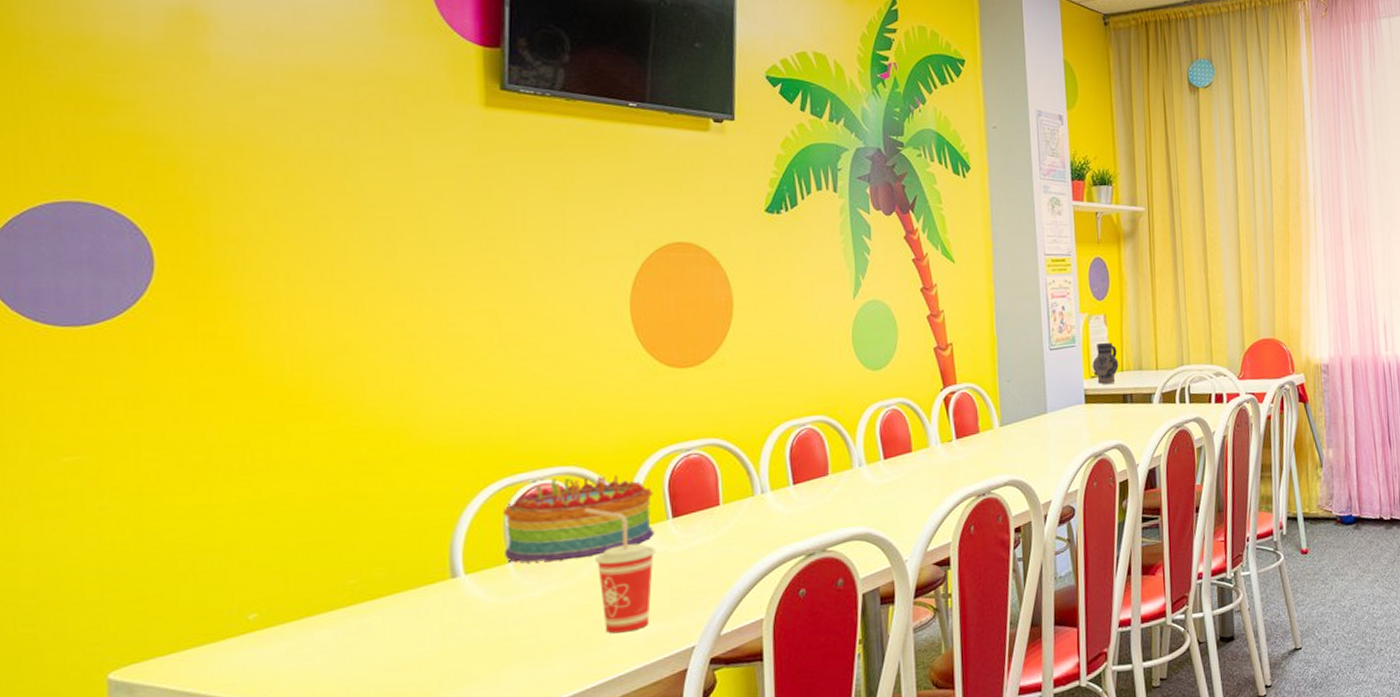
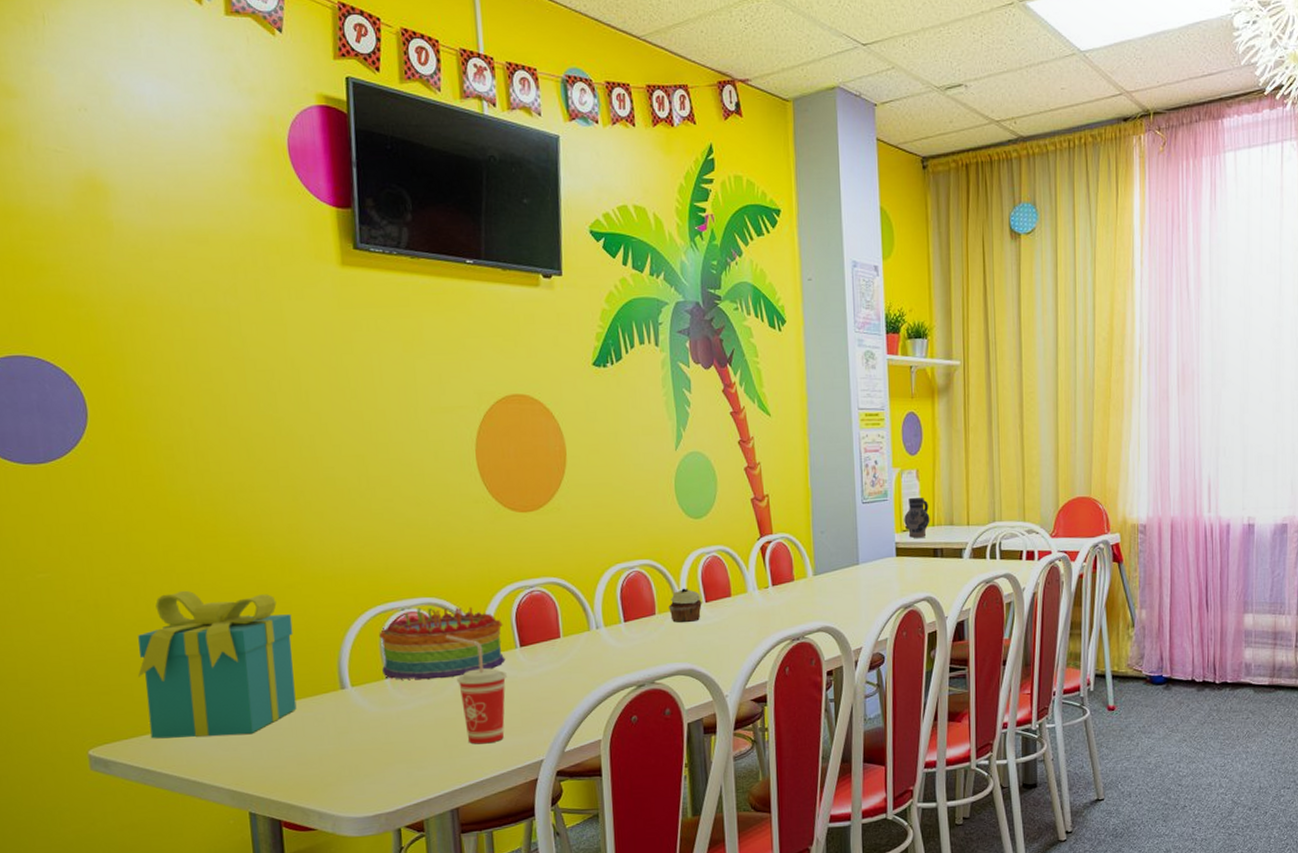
gift box: none [188,469,396,654] -> present [138,590,297,739]
cupcake: none [843,444,880,484] -> present [669,588,702,624]

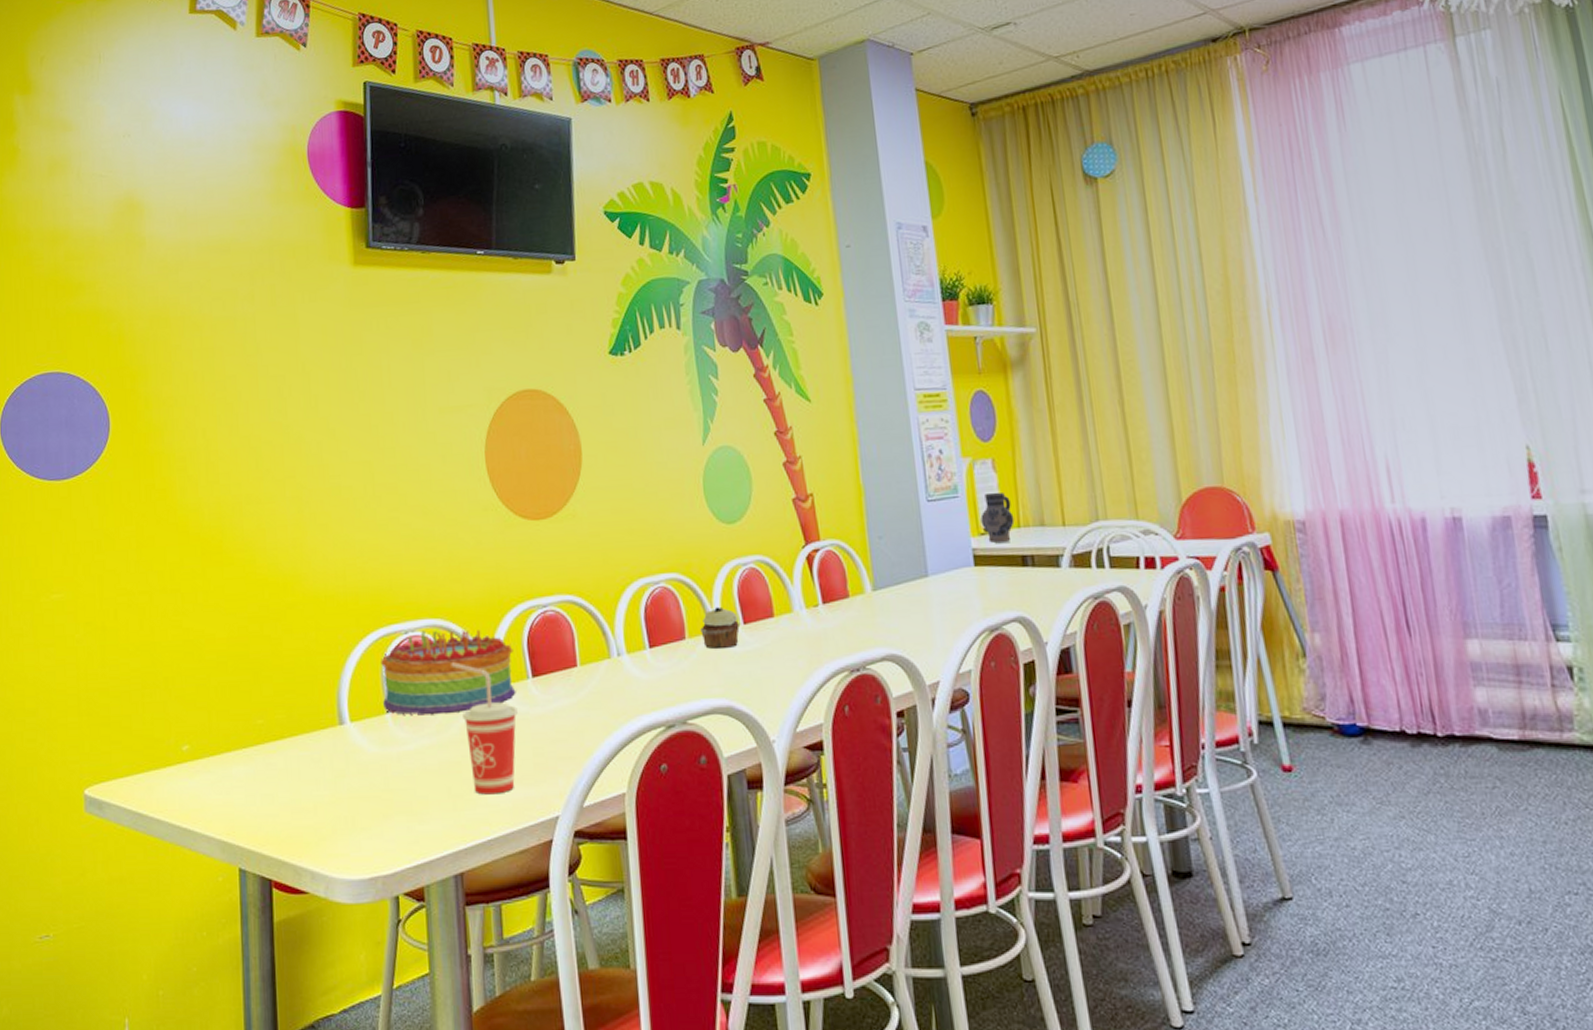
gift box: present [138,590,297,739] -> none [138,611,293,778]

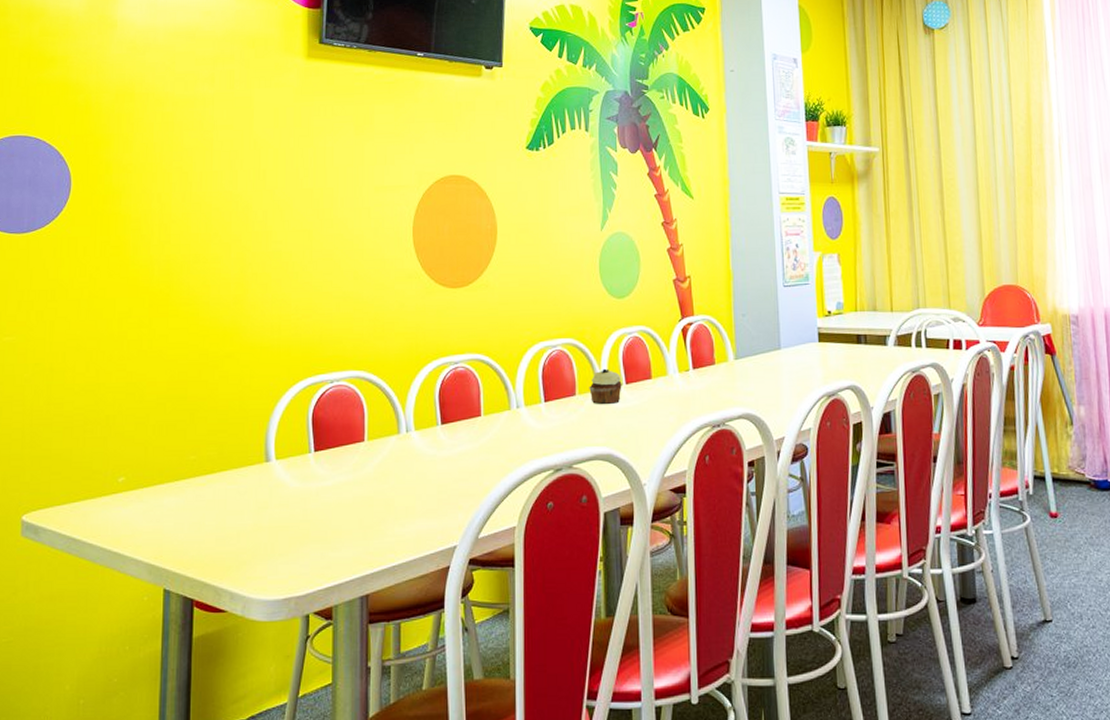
birthday cake: present [381,630,516,716] -> none [307,380,426,455]
beverage cup: present [451,662,518,795] -> none [370,409,426,526]
pitcher: present [980,492,1015,543] -> none [826,281,853,323]

